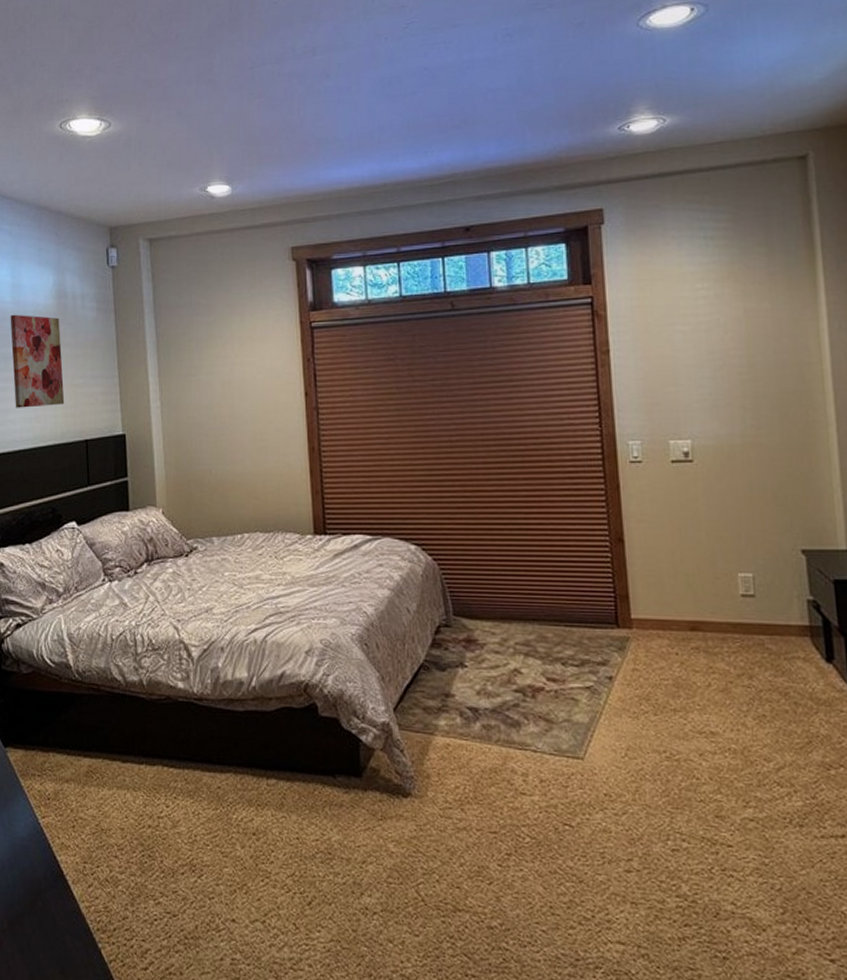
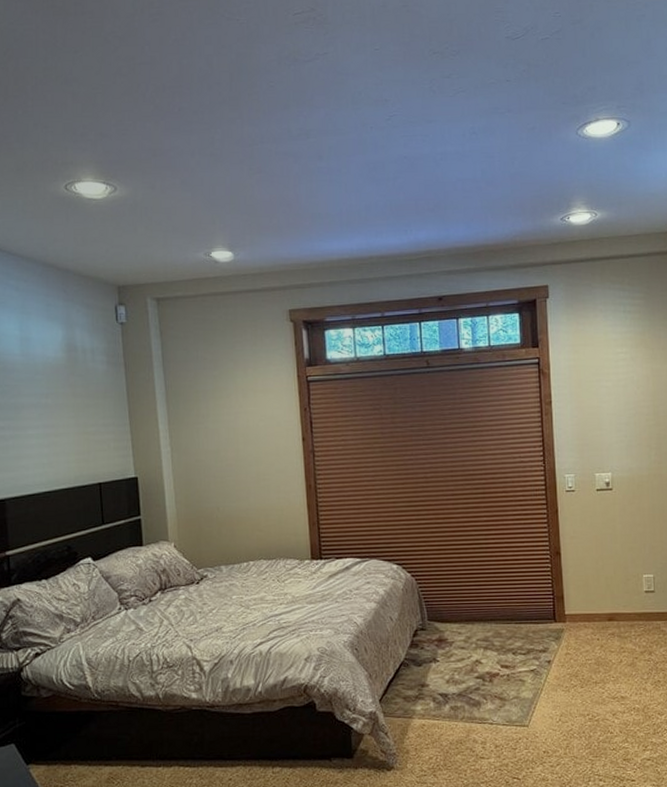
wall art: present [10,314,65,408] -> none [19,366,77,455]

